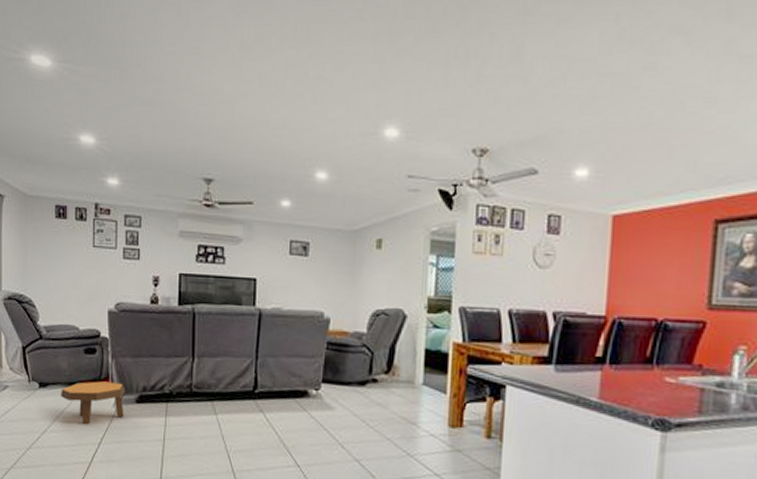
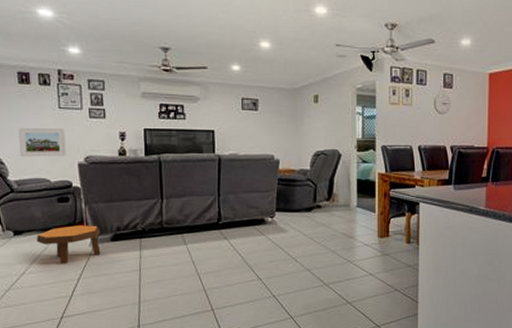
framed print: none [51,267,97,301] -> present [18,127,66,157]

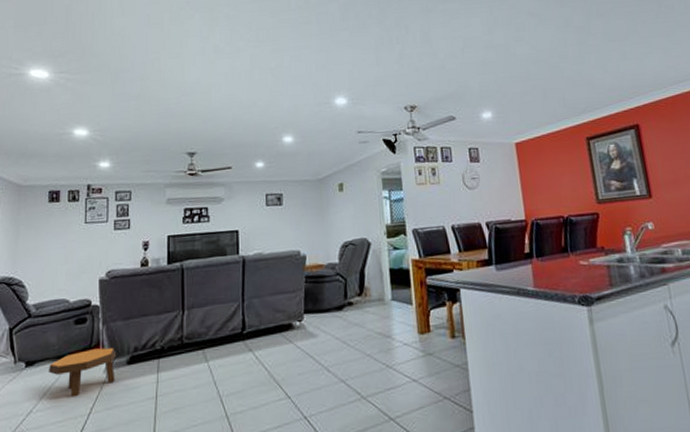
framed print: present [18,127,66,157] -> none [41,243,89,278]

